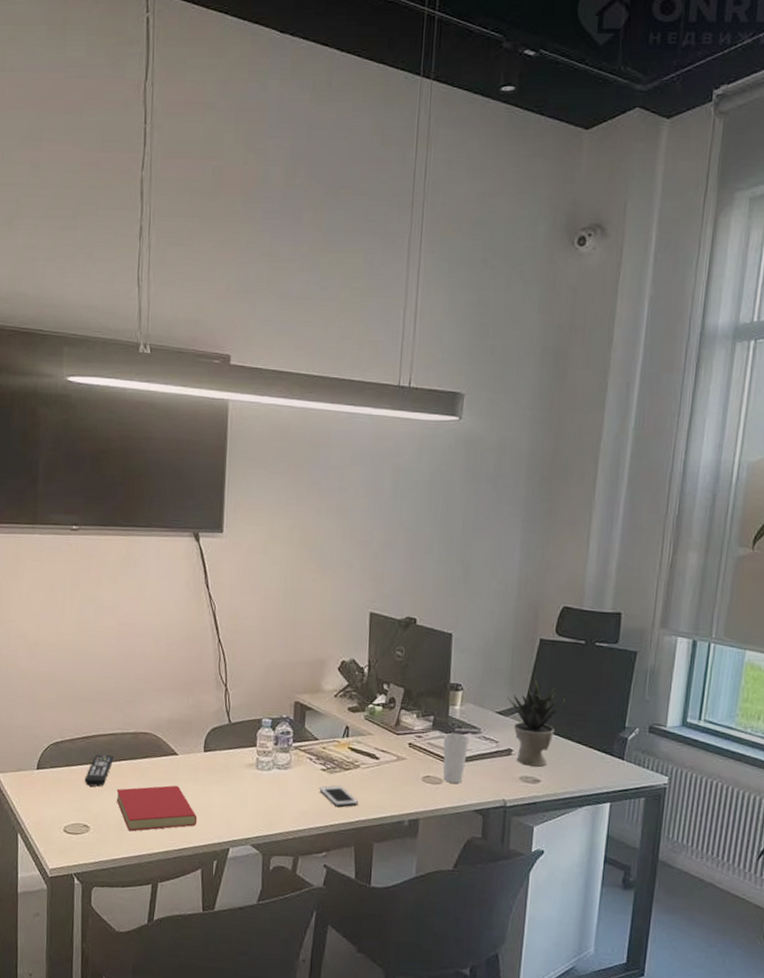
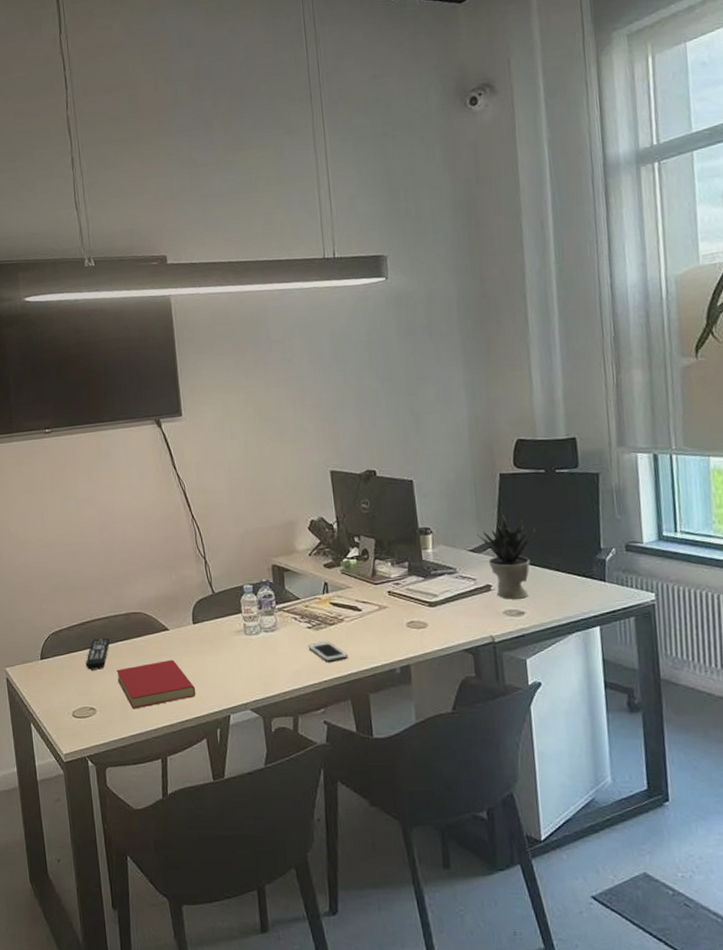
cup: present [443,732,470,783] -> none [420,575,447,625]

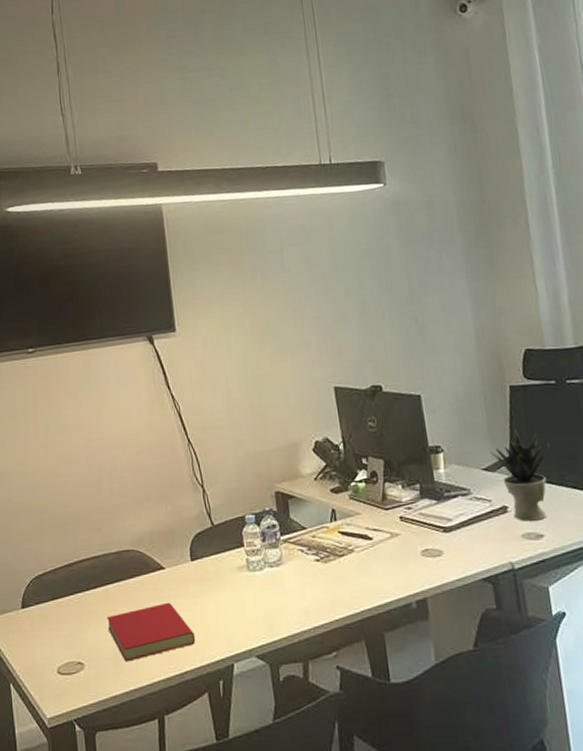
remote control: present [85,637,111,670] -> none [72,580,100,618]
cell phone: present [308,642,348,662] -> none [316,575,360,598]

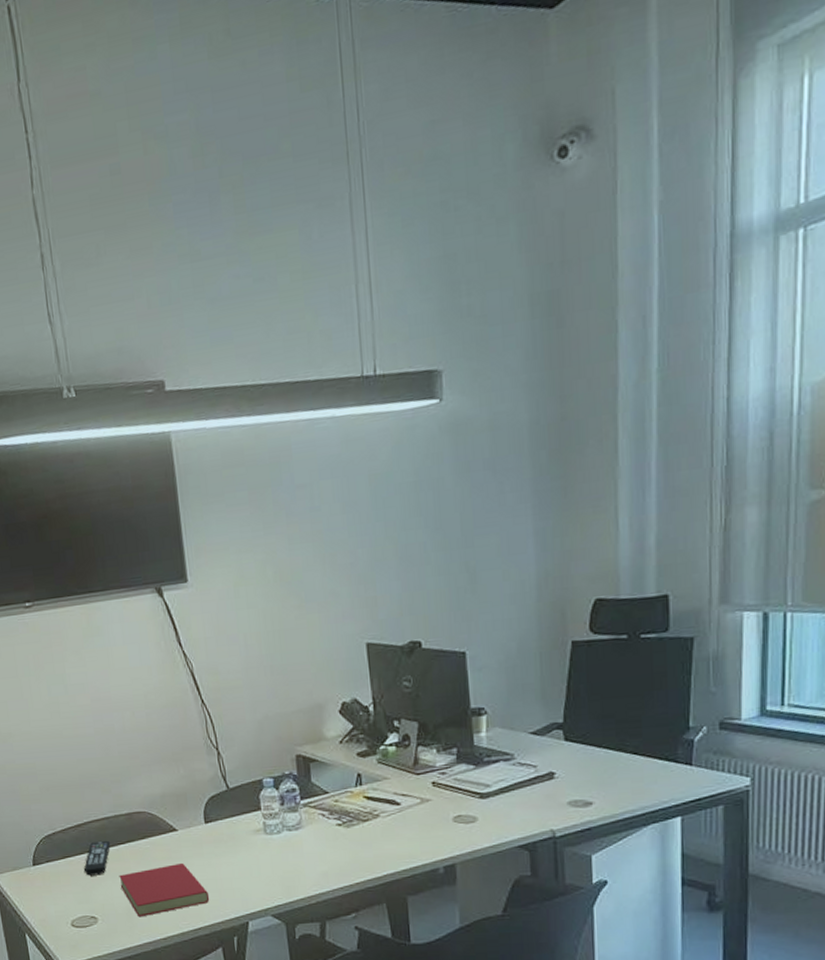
remote control: none [72,580,100,618] -> present [83,840,111,876]
potted plant: present [490,429,550,521] -> none [541,690,611,788]

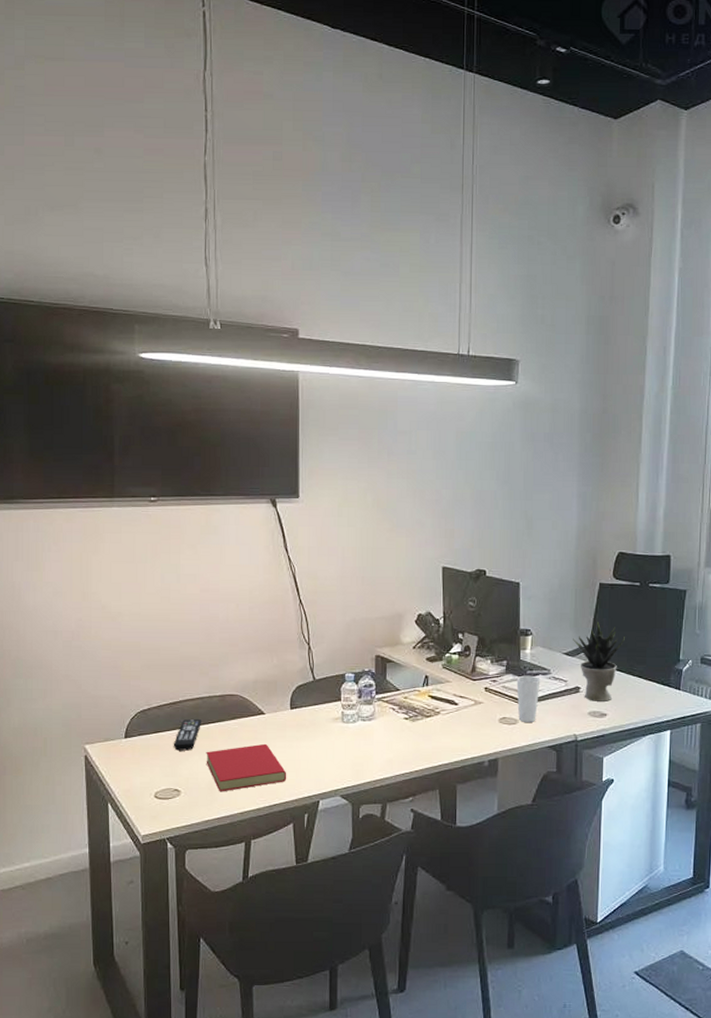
cup: none [471,763,503,820] -> present [516,675,541,722]
potted plant: none [541,690,611,788] -> present [573,622,625,701]

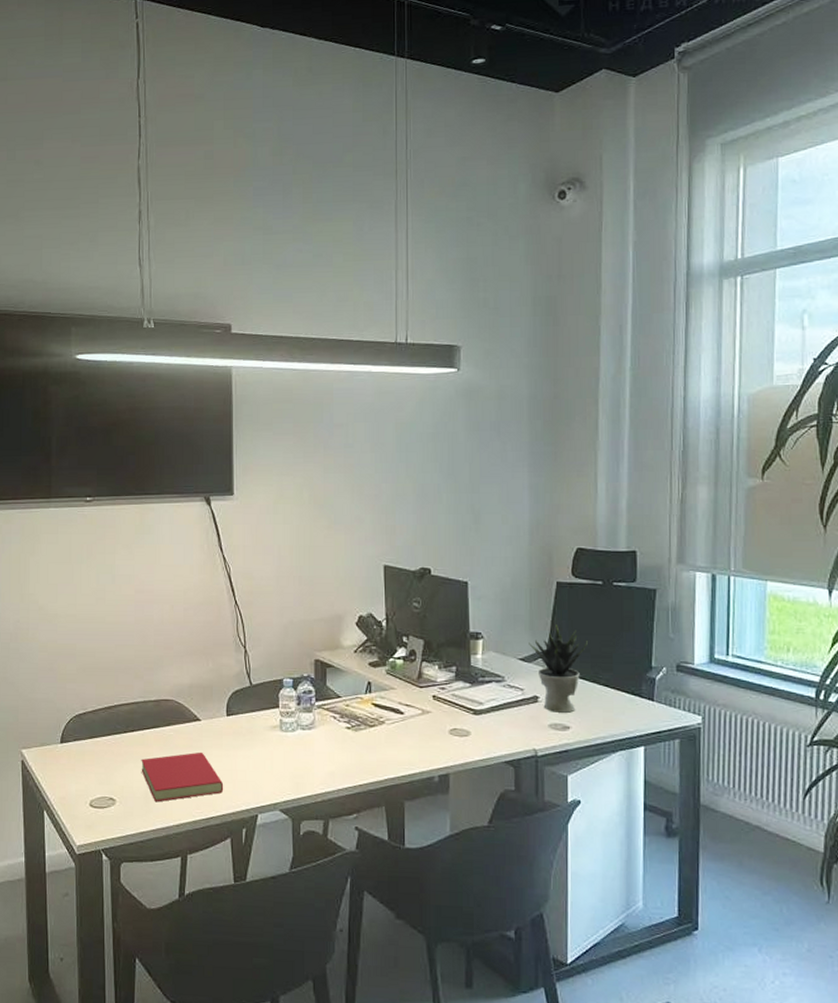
remote control: present [173,718,202,751] -> none [108,724,137,758]
cup: present [516,675,541,722] -> none [467,682,494,735]

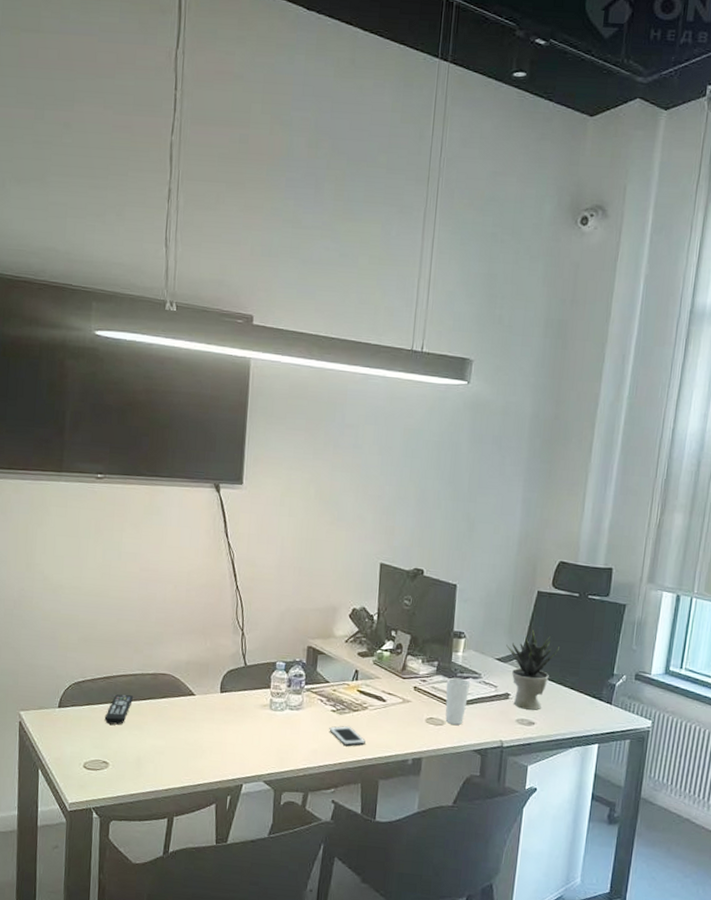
remote control: none [108,724,137,758] -> present [104,694,134,725]
book: present [141,752,224,803] -> none [135,724,213,768]
cell phone: none [345,744,386,765] -> present [329,726,366,746]
cup: none [467,682,494,735] -> present [445,677,471,725]

